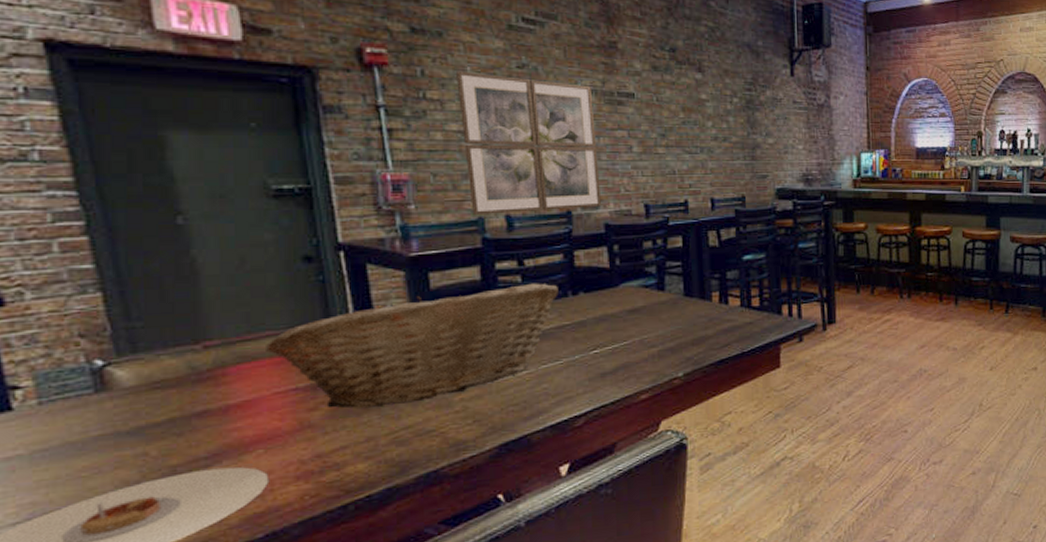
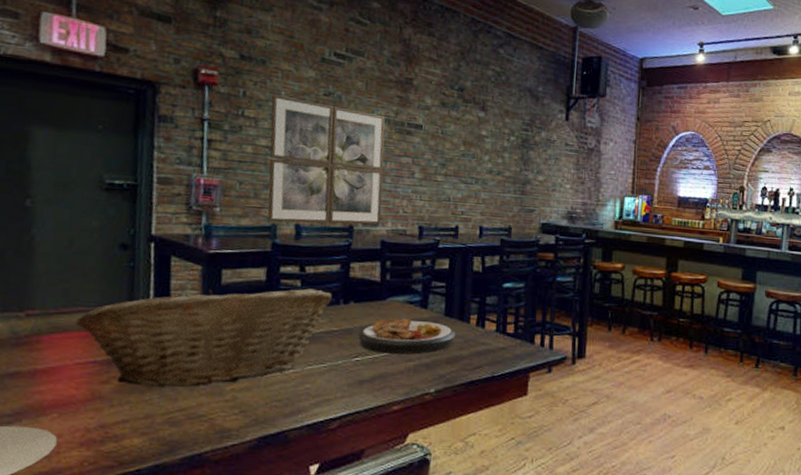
plate: none [593,302,699,343] -> present [358,318,456,355]

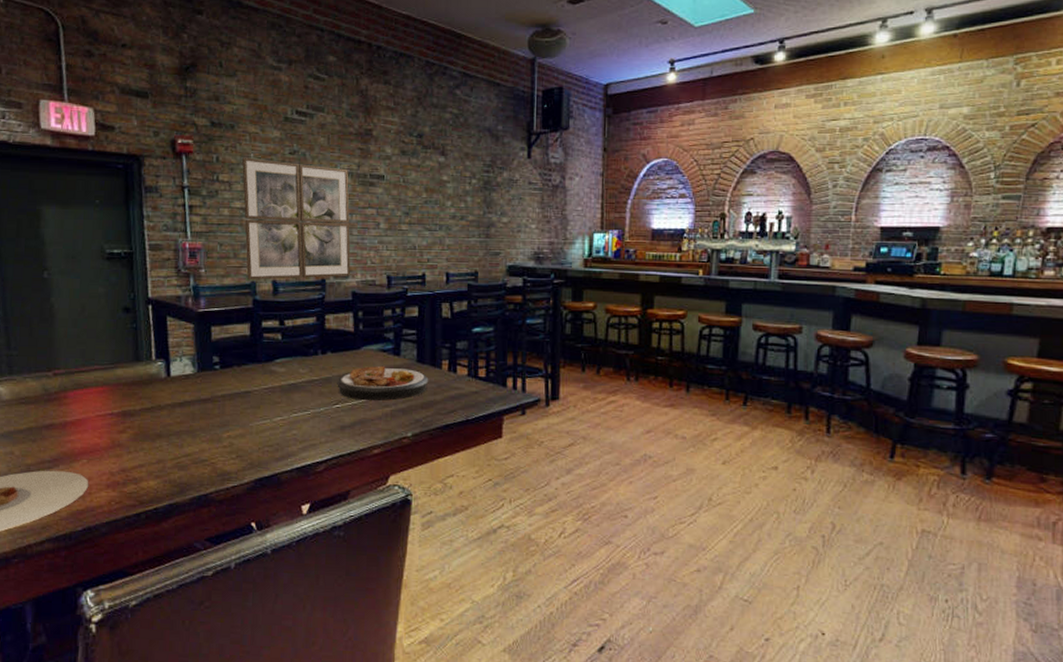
fruit basket: present [76,288,332,388] -> none [94,341,310,436]

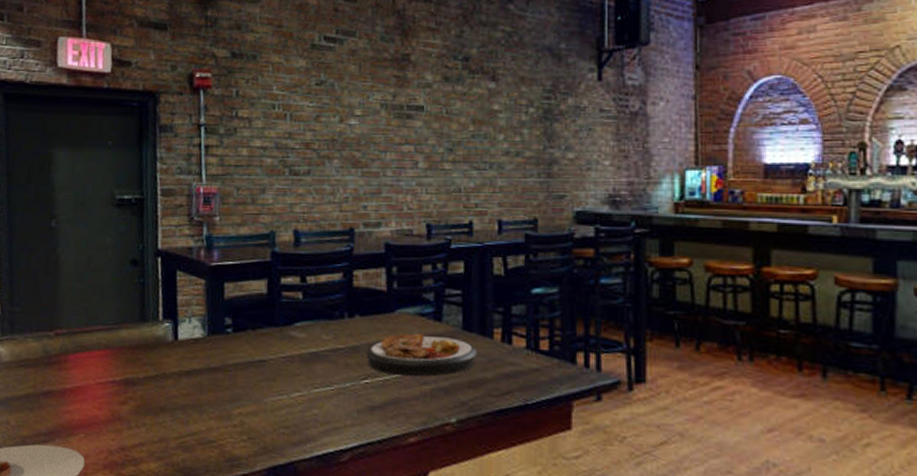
wall art: present [242,157,351,280] -> none [263,90,384,229]

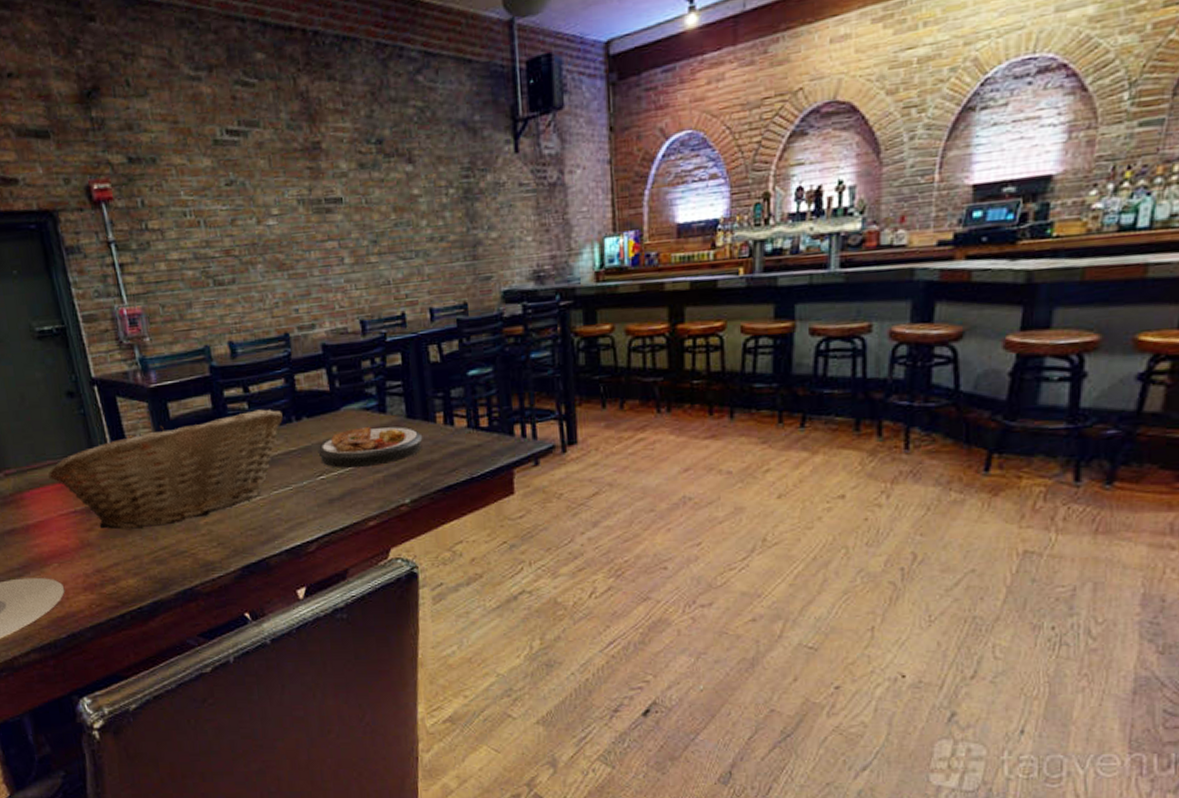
fruit basket: none [96,301,336,410] -> present [48,409,283,530]

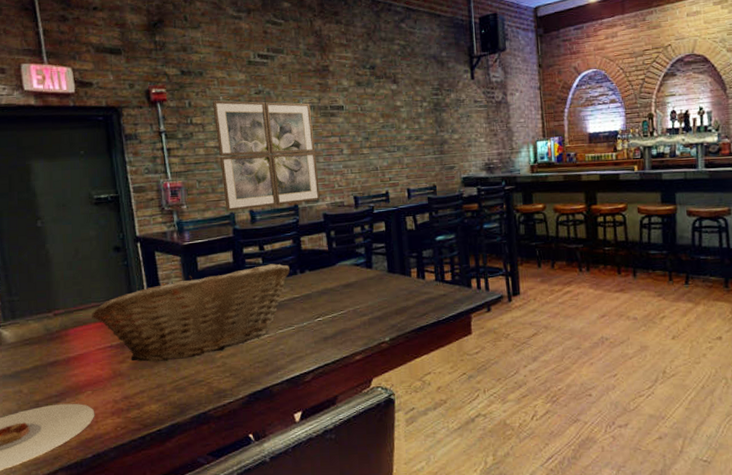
wall art: none [172,195,318,343] -> present [213,100,321,211]
plate: present [318,426,423,469] -> none [317,278,401,313]

